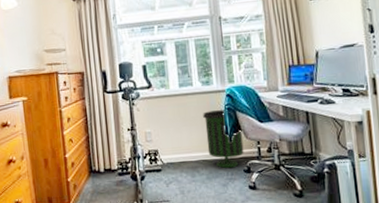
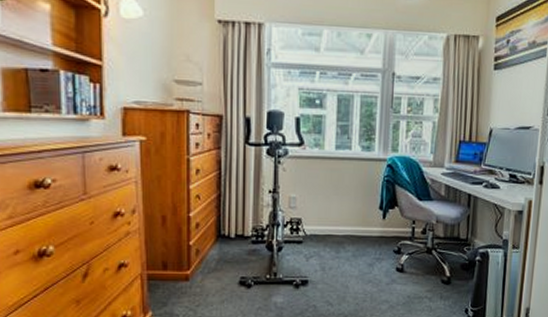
trash can: present [203,110,244,169] -> none [357,181,398,247]

